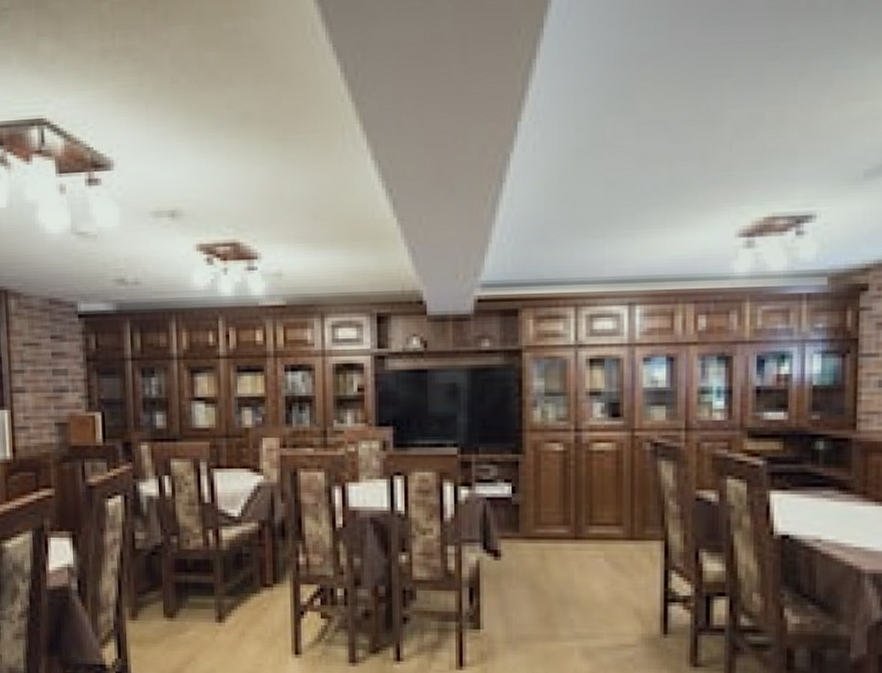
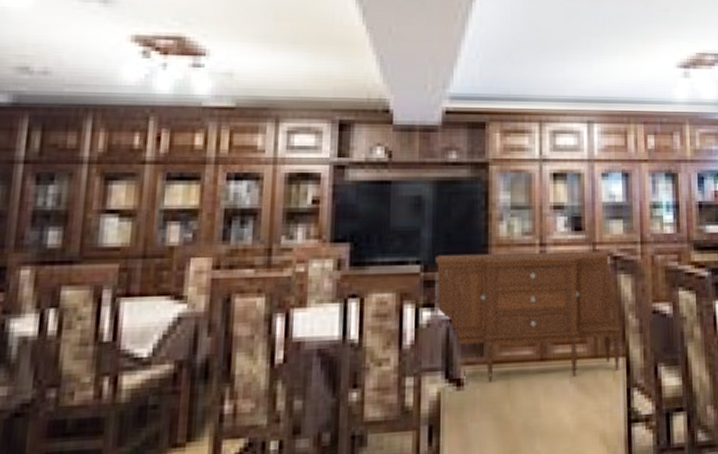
sideboard: none [472,437,662,557] -> present [436,250,622,383]

